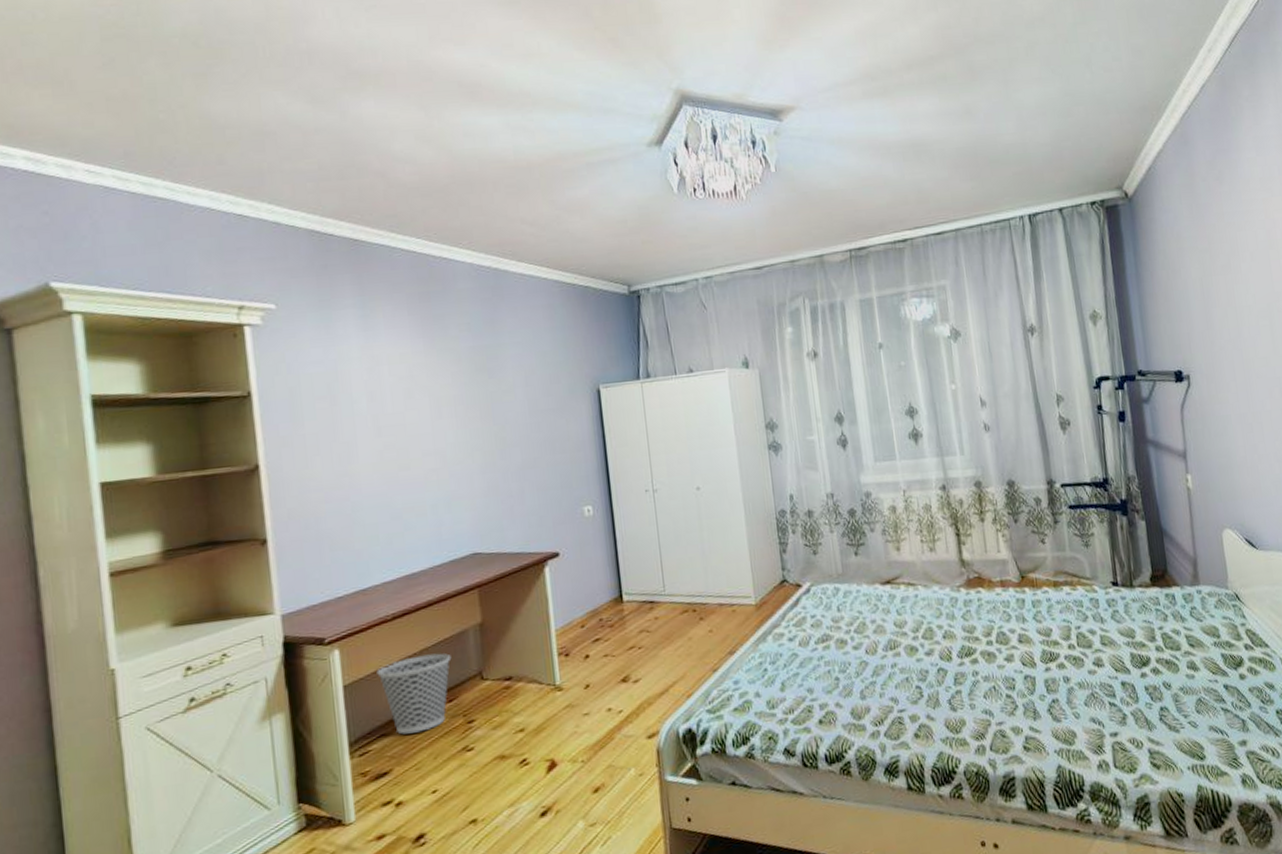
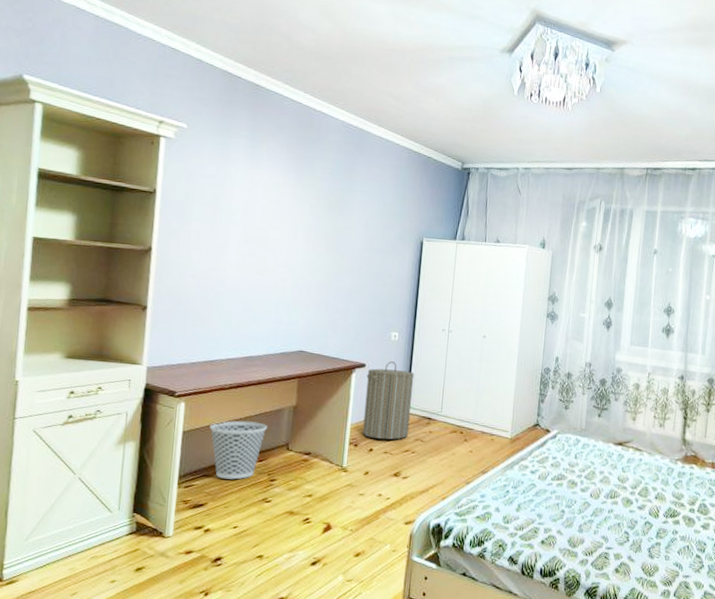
laundry hamper: none [563,542,630,642] -> present [362,361,415,440]

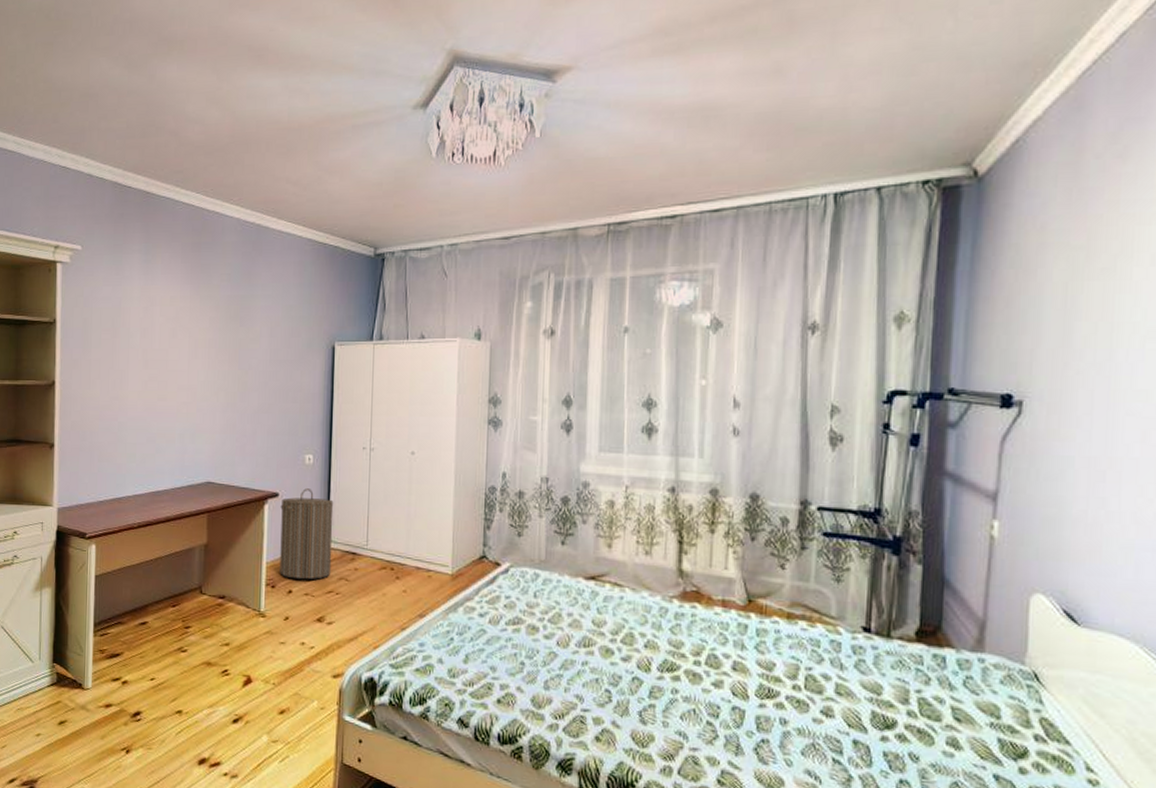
wastebasket: present [209,420,268,480] -> none [121,562,179,627]

